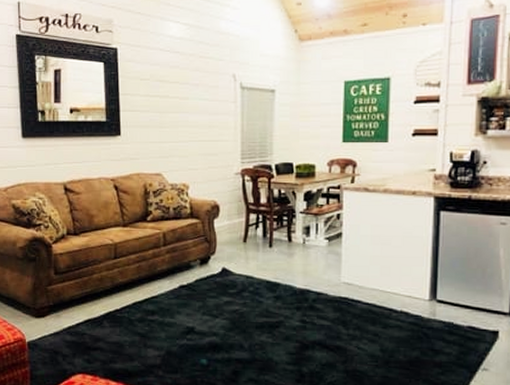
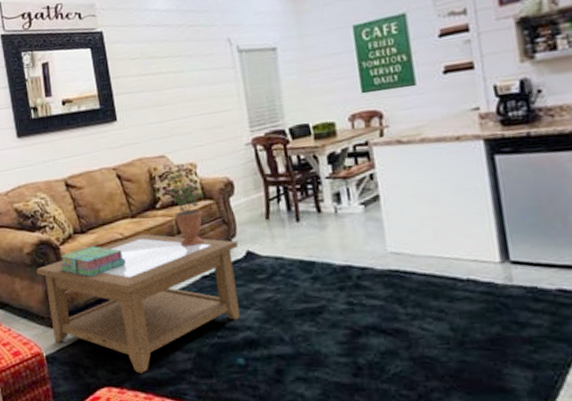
coffee table: none [27,242,215,365] -> present [36,234,240,374]
stack of books: none [50,248,112,276] -> present [60,246,126,277]
potted plant: none [156,186,191,258] -> present [162,168,204,247]

